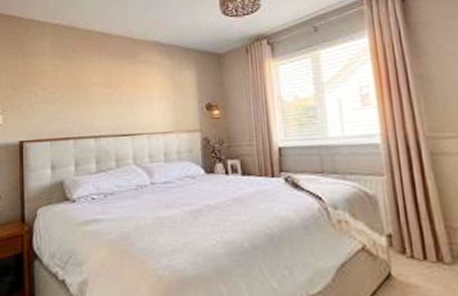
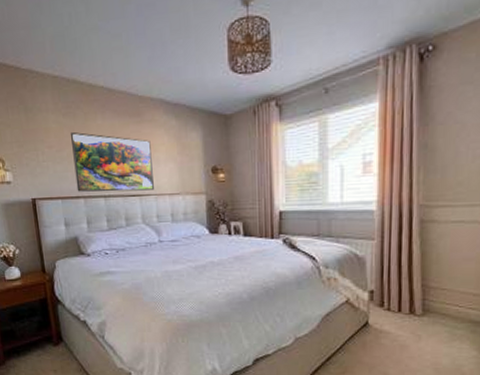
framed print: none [66,74,148,133] -> present [71,131,155,192]

